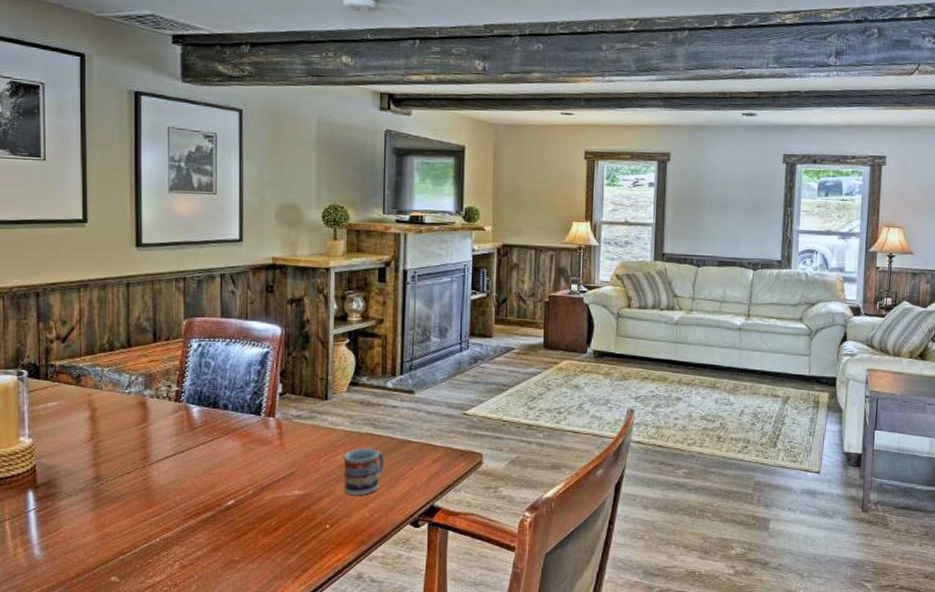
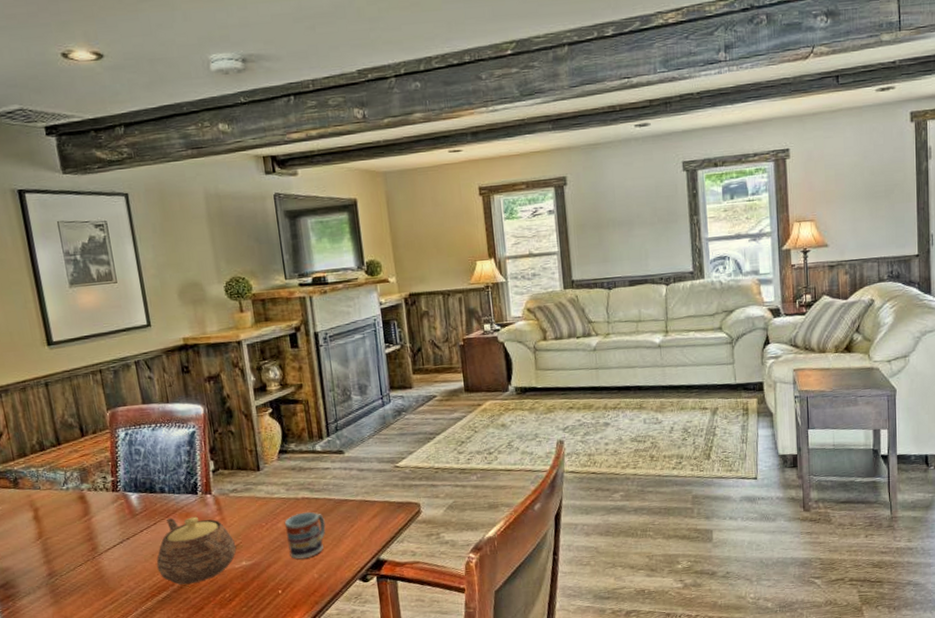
teapot: none [207,436,291,507] -> present [156,516,237,585]

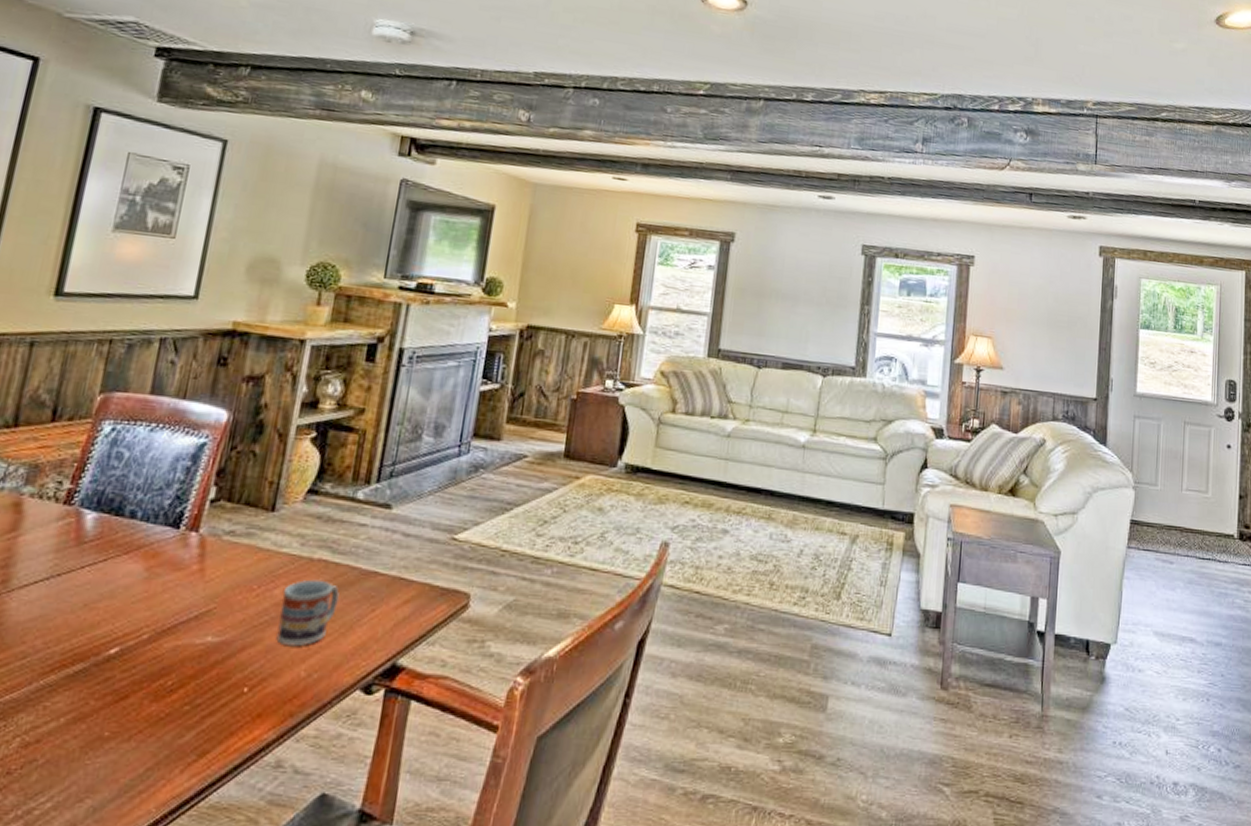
teapot: present [156,516,237,585] -> none [83,555,207,658]

